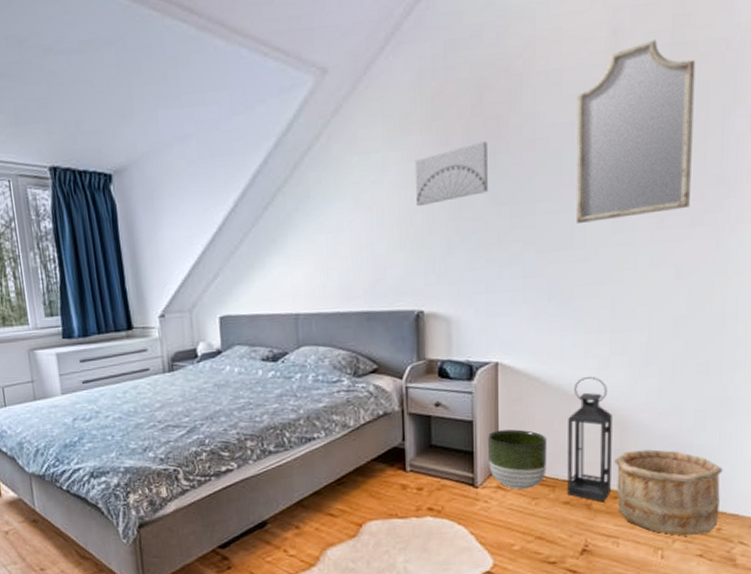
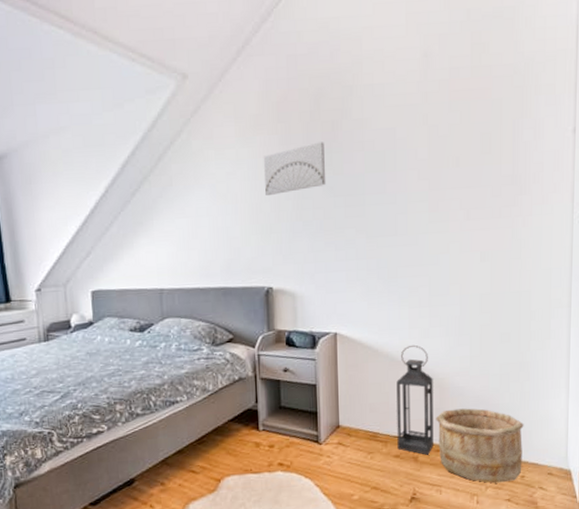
planter: present [487,429,547,489] -> none [328,391,380,445]
home mirror: present [575,39,696,223] -> none [397,62,491,213]

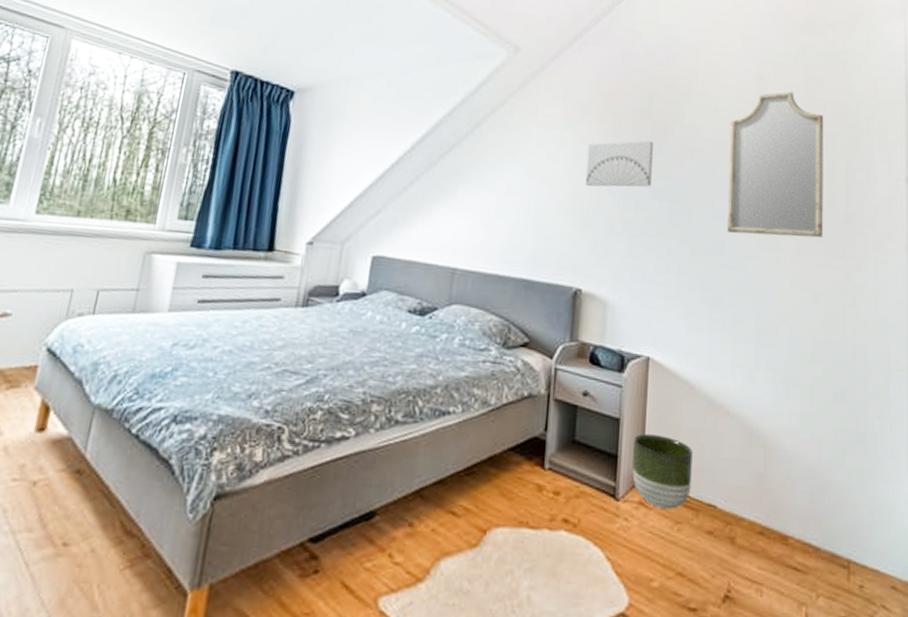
planter: none [328,391,380,445] -> present [632,434,693,509]
lantern: present [396,344,433,455] -> none [711,387,757,537]
home mirror: none [397,62,491,213] -> present [726,91,824,238]
wooden bucket: present [436,408,524,484] -> none [758,478,862,592]

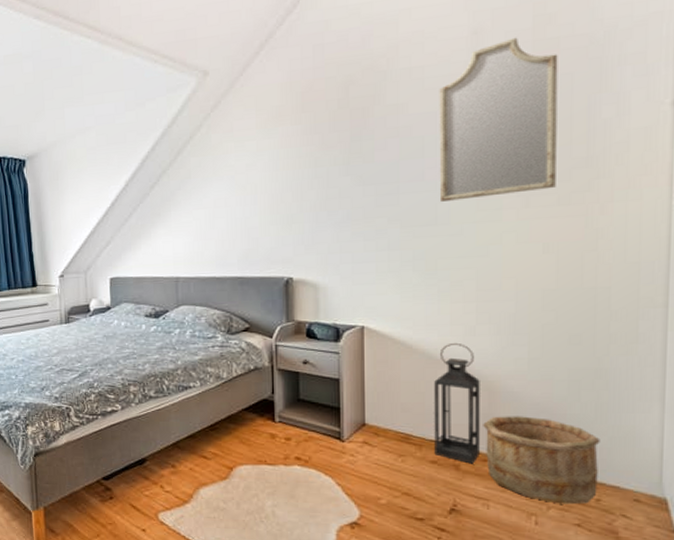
wall art: present [586,140,653,187] -> none [285,129,355,185]
planter: present [632,434,693,509] -> none [353,389,413,446]
lantern: none [711,387,757,537] -> present [434,342,480,464]
wooden bucket: none [758,478,862,592] -> present [483,416,600,504]

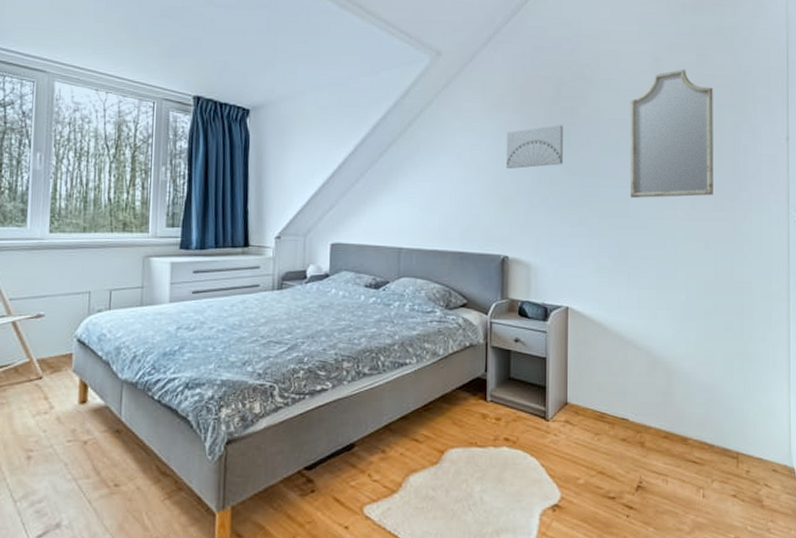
wall art: none [285,129,355,185] -> present [506,125,564,169]
lantern: present [434,342,480,464] -> none [624,325,660,441]
wooden bucket: present [483,416,600,504] -> none [663,395,748,477]

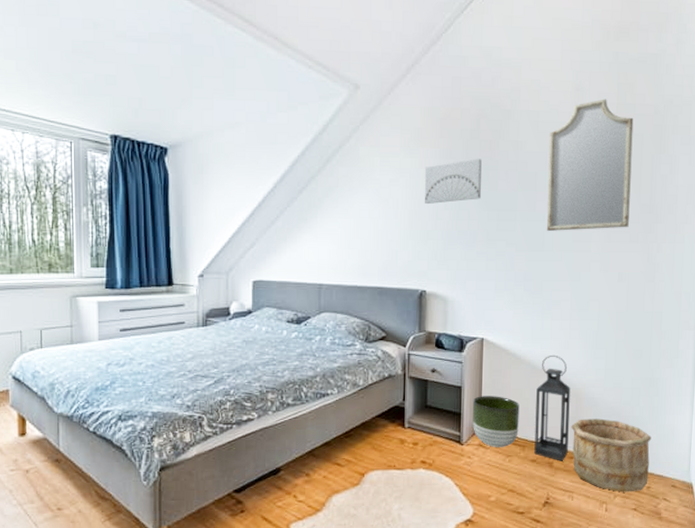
planter: none [558,368,607,424] -> present [472,396,520,447]
lantern: none [624,325,660,441] -> present [534,354,570,461]
wooden bucket: none [663,395,748,477] -> present [571,418,652,493]

